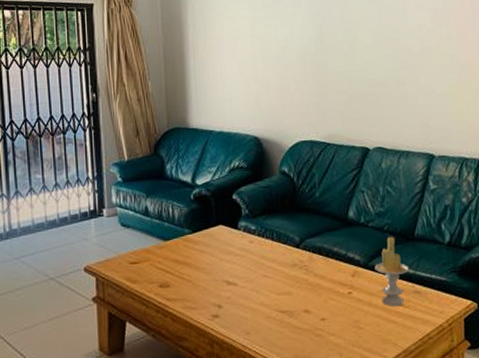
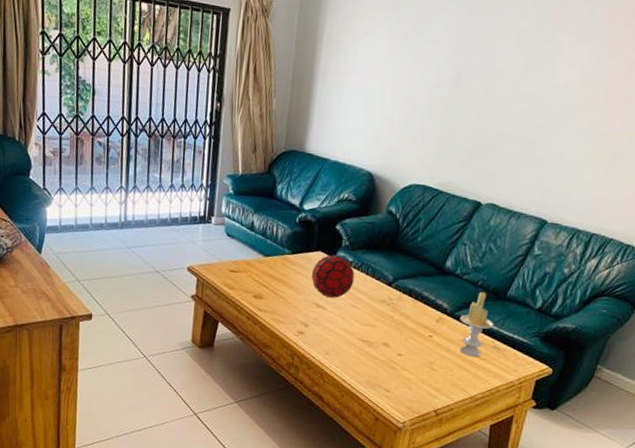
decorative orb: none [216,225,261,272] -> present [311,254,355,298]

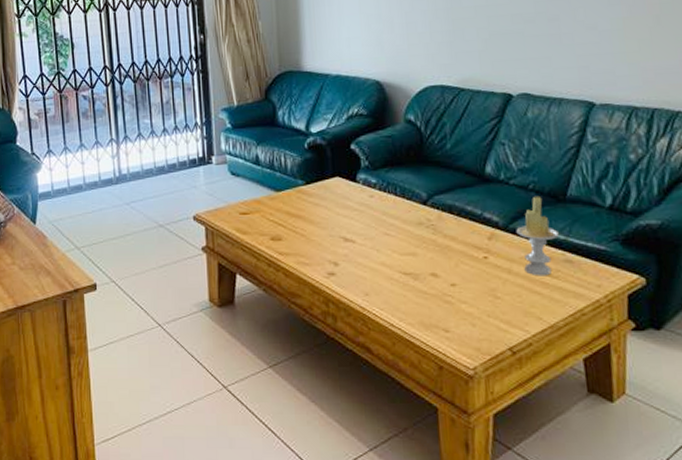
decorative orb: present [311,254,355,298] -> none [332,178,382,228]

